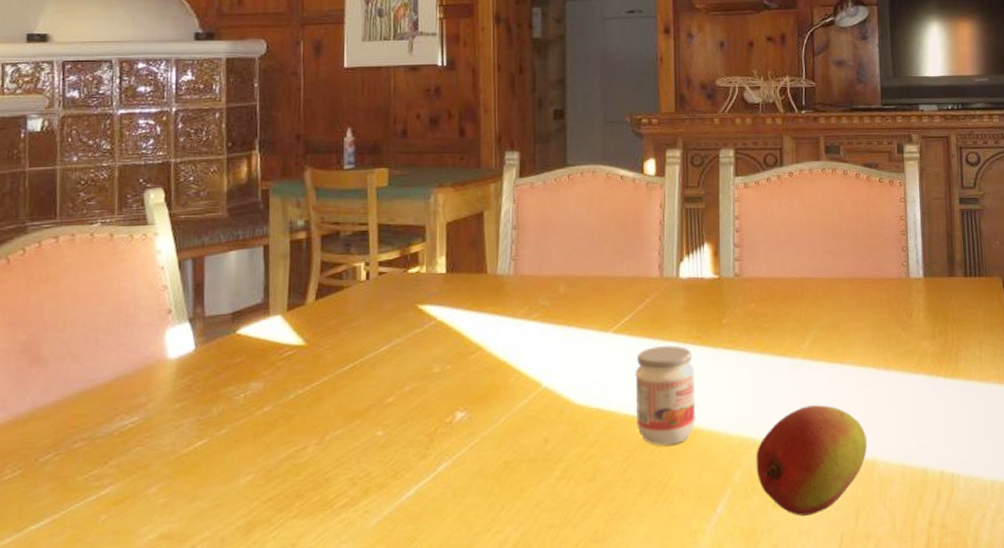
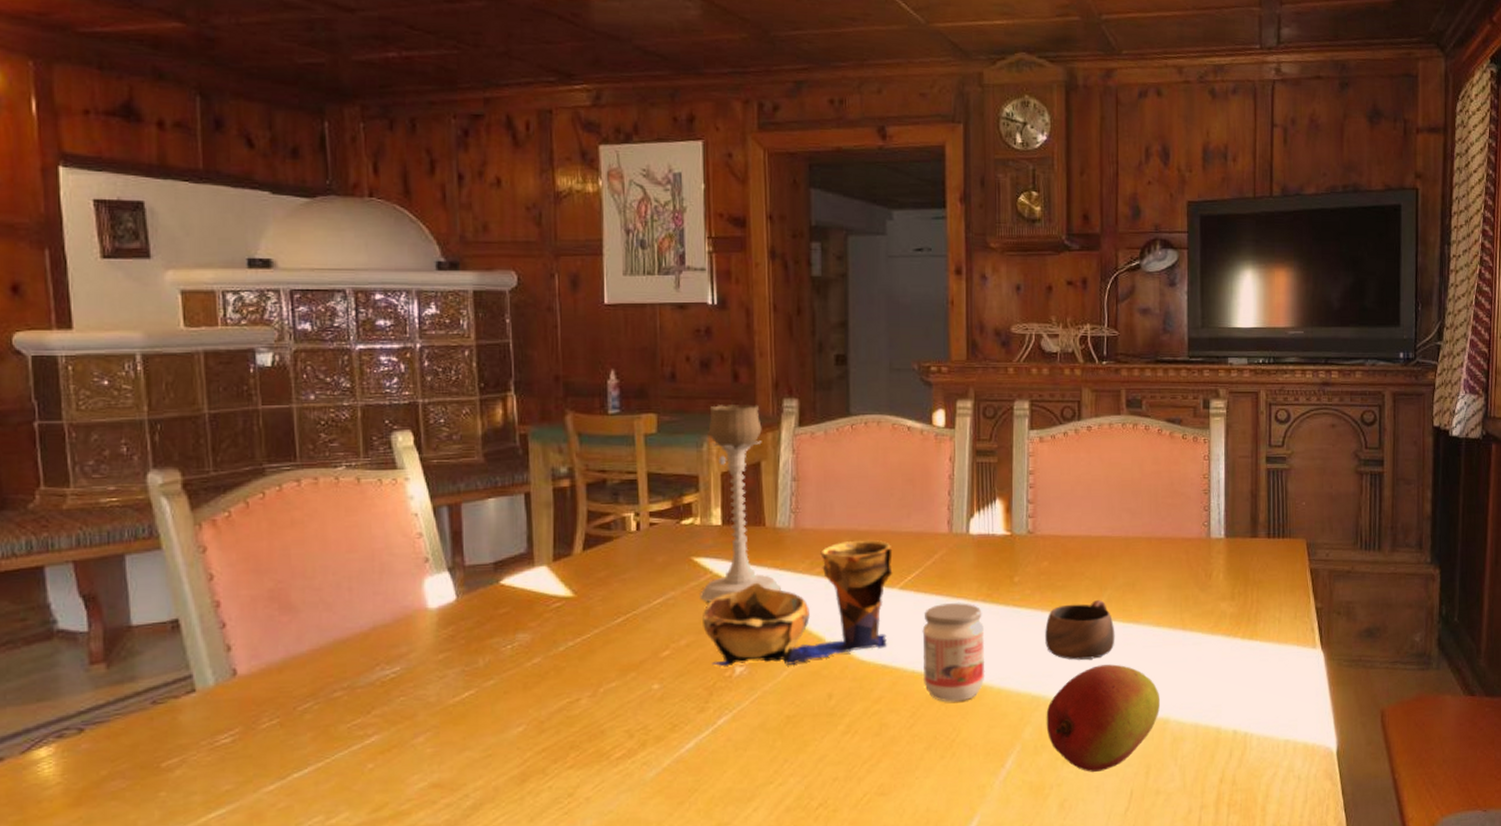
candle holder: none [424,157,502,349] -> present [700,403,782,602]
decorative bowl: none [426,285,607,413] -> present [703,540,893,667]
cup: none [753,341,821,401] -> present [1045,600,1115,660]

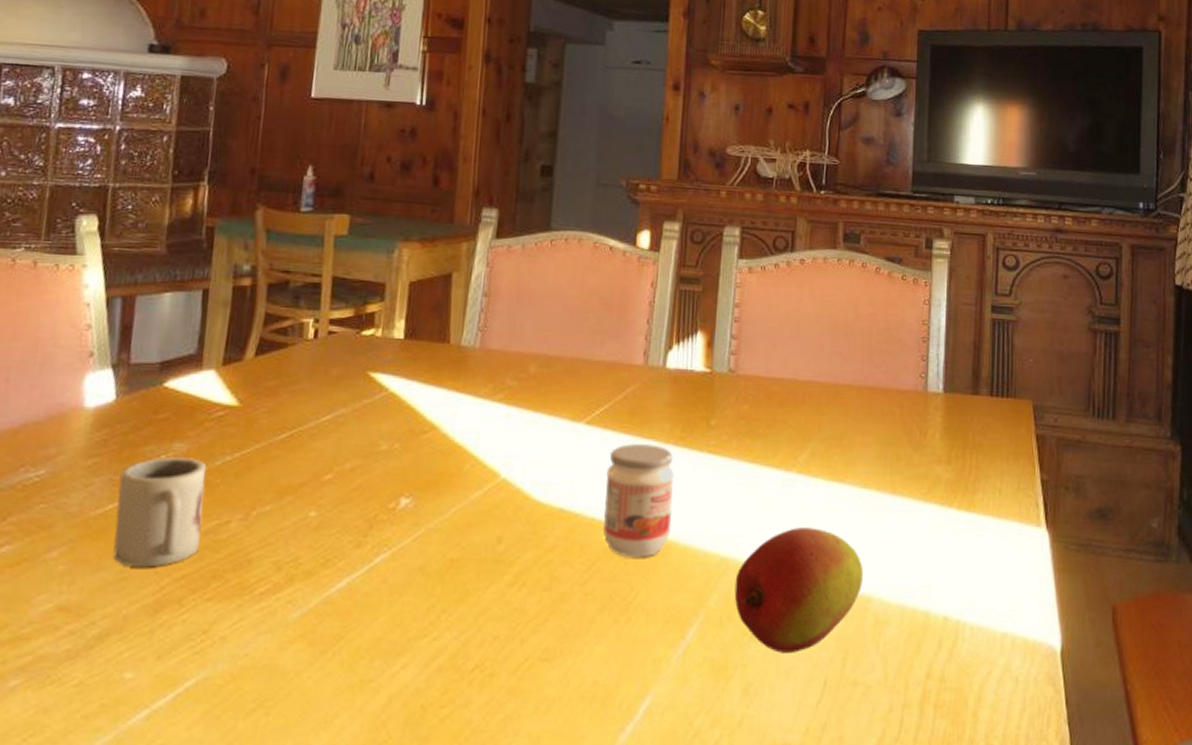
cup: none [471,645,554,745] -> present [112,456,207,568]
candle holder: present [700,403,782,602] -> none [371,209,460,423]
decorative bowl: present [703,540,893,667] -> none [371,365,582,501]
cup: present [1045,600,1115,660] -> none [739,453,818,520]

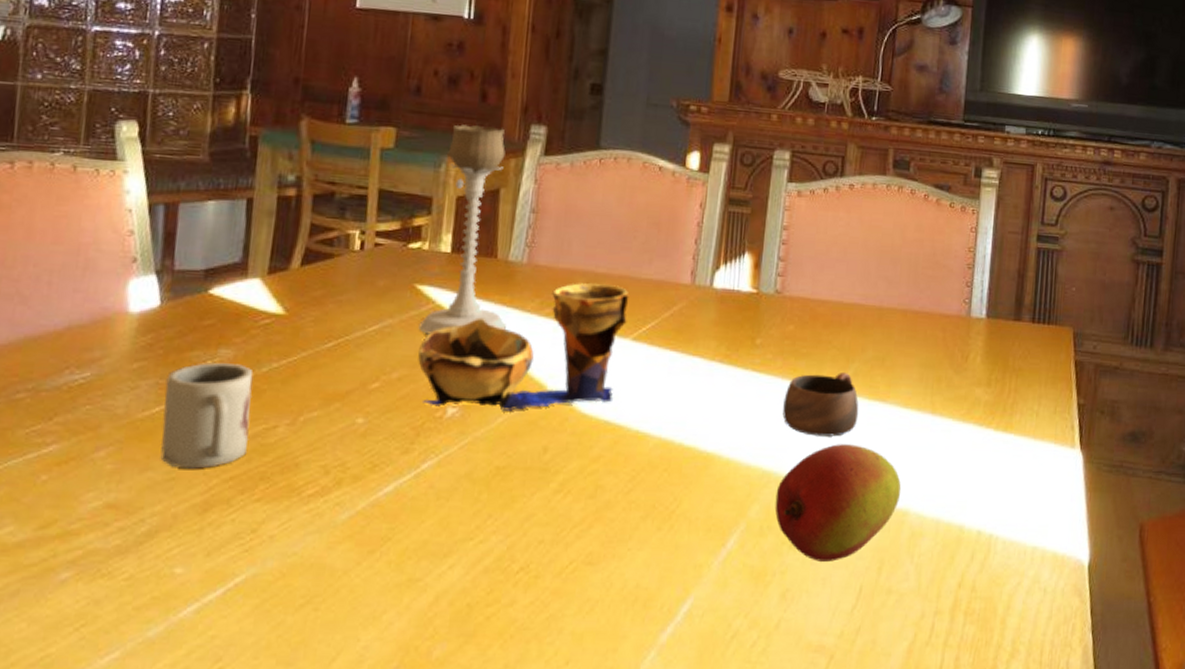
candle holder: none [371,209,460,423] -> present [418,124,507,335]
decorative bowl: none [371,365,582,501] -> present [418,282,629,411]
jam: present [603,444,675,558] -> none [648,360,720,469]
cup: none [739,453,818,520] -> present [782,373,859,437]

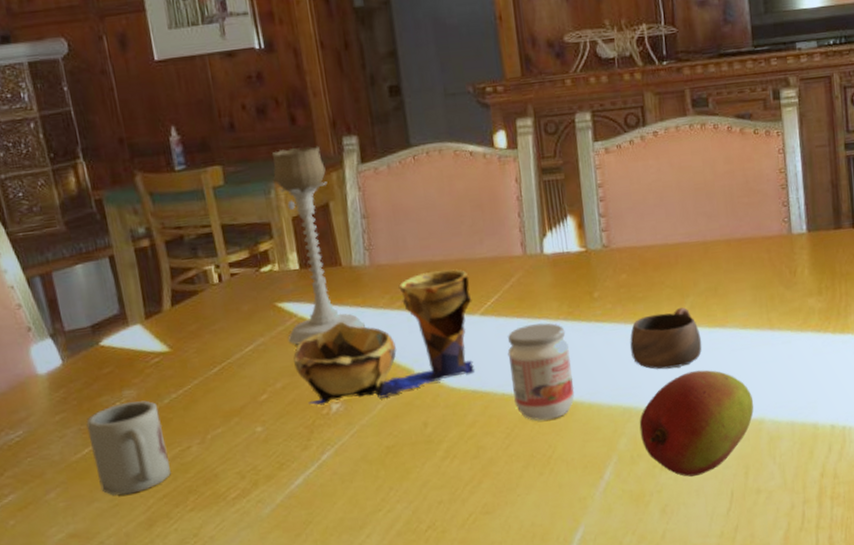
jam: none [648,360,720,469] -> present [507,323,575,421]

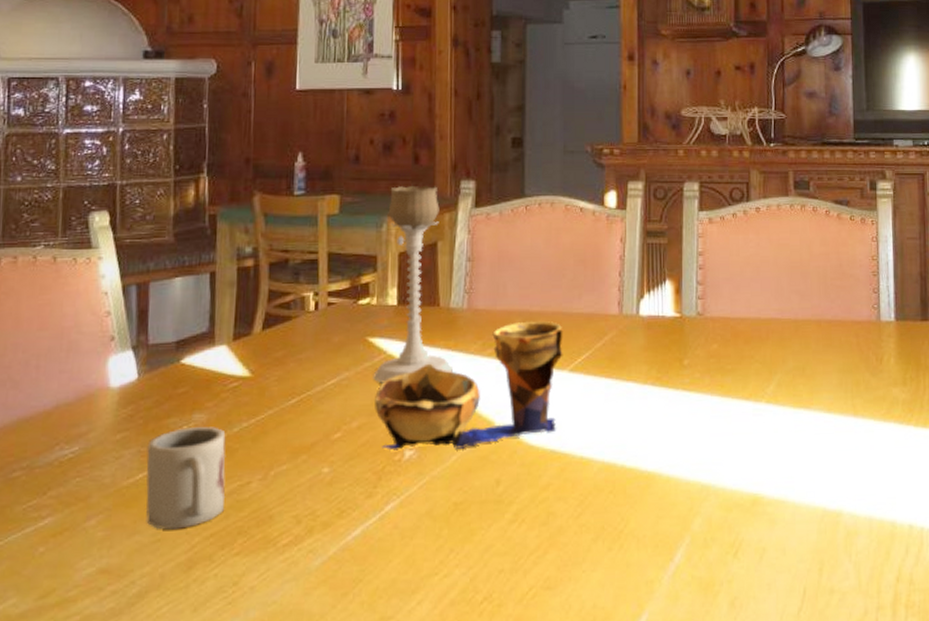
jam: present [507,323,575,421] -> none [591,386,654,491]
cup: present [630,307,702,370] -> none [715,385,786,447]
fruit: present [639,370,754,477] -> none [716,452,833,568]

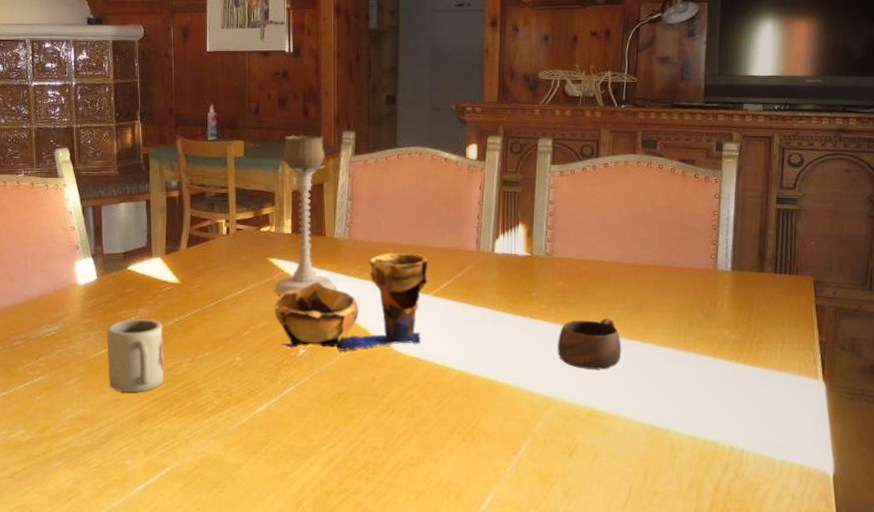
cup: none [715,385,786,447] -> present [557,318,622,370]

